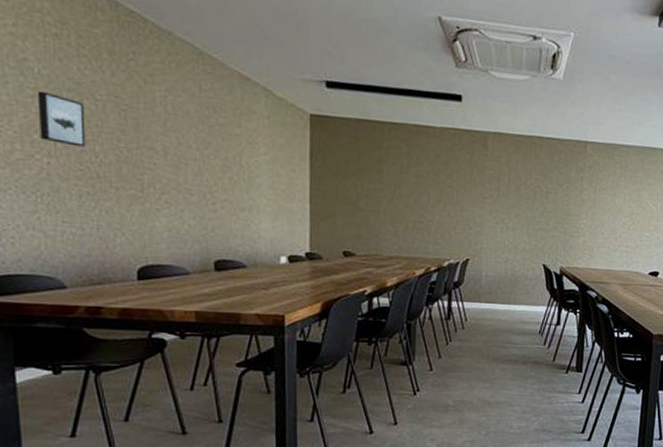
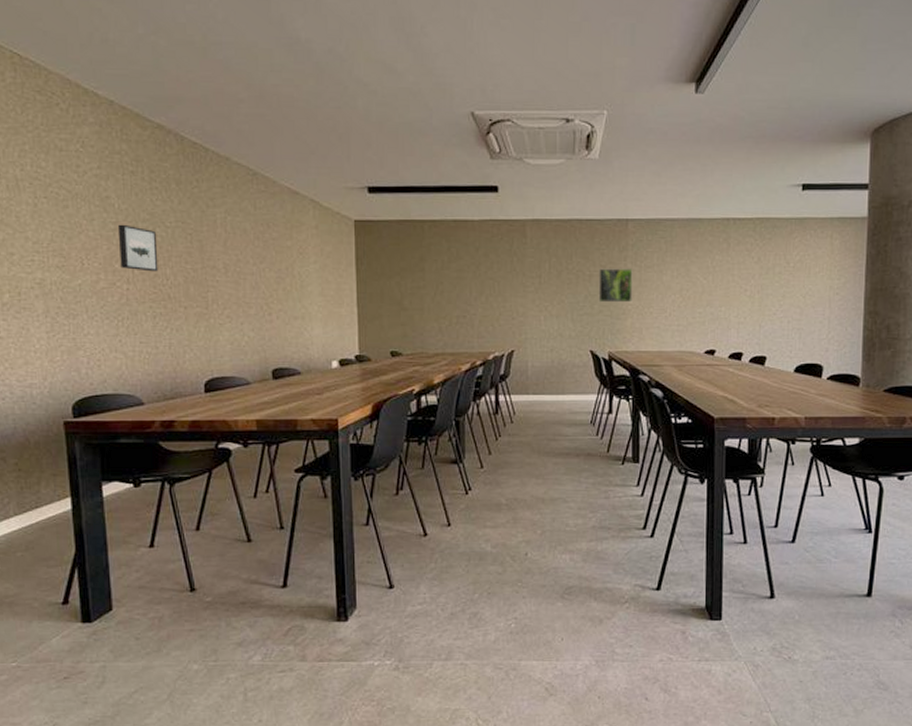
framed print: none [554,186,588,222] -> present [598,268,633,303]

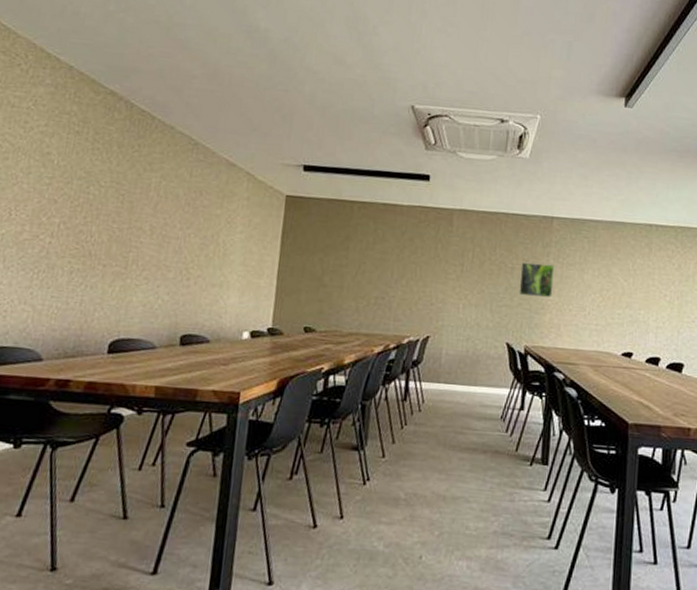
wall art: present [117,224,159,272] -> none [47,179,89,228]

